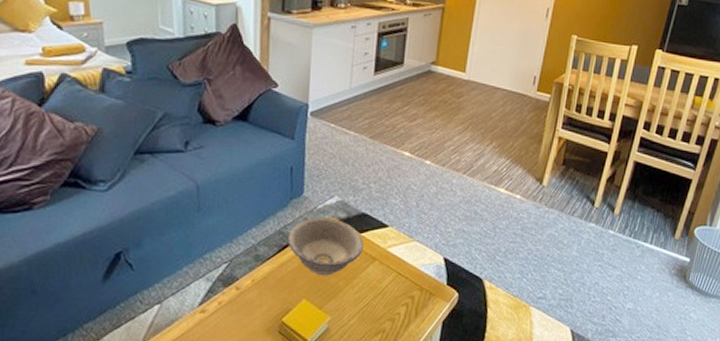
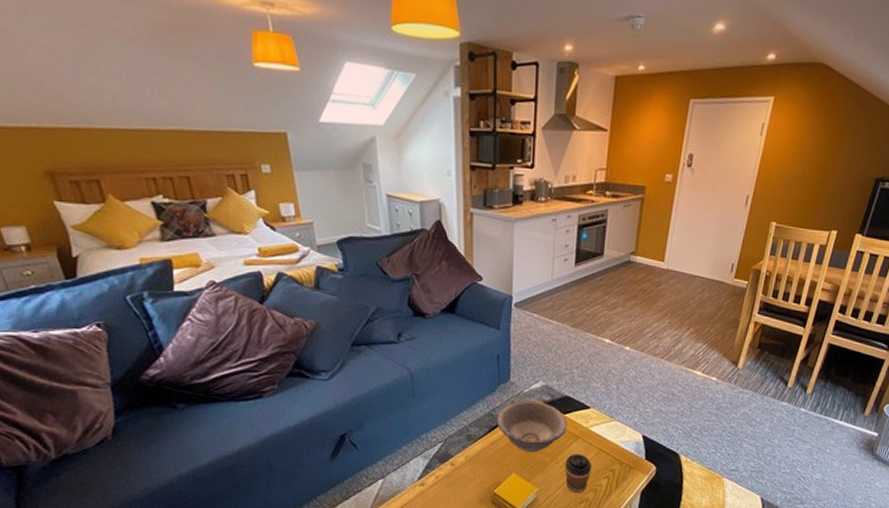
coffee cup: none [360,278,389,323] -> present [565,454,592,493]

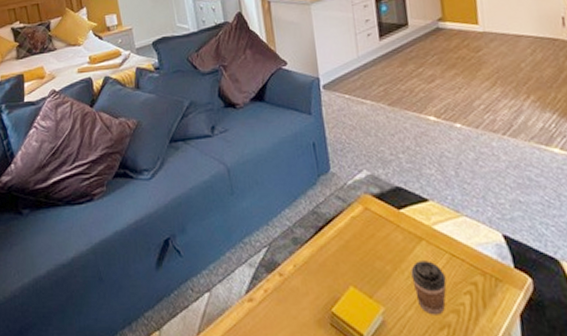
bowl: present [496,401,567,453] -> none [322,194,405,260]

